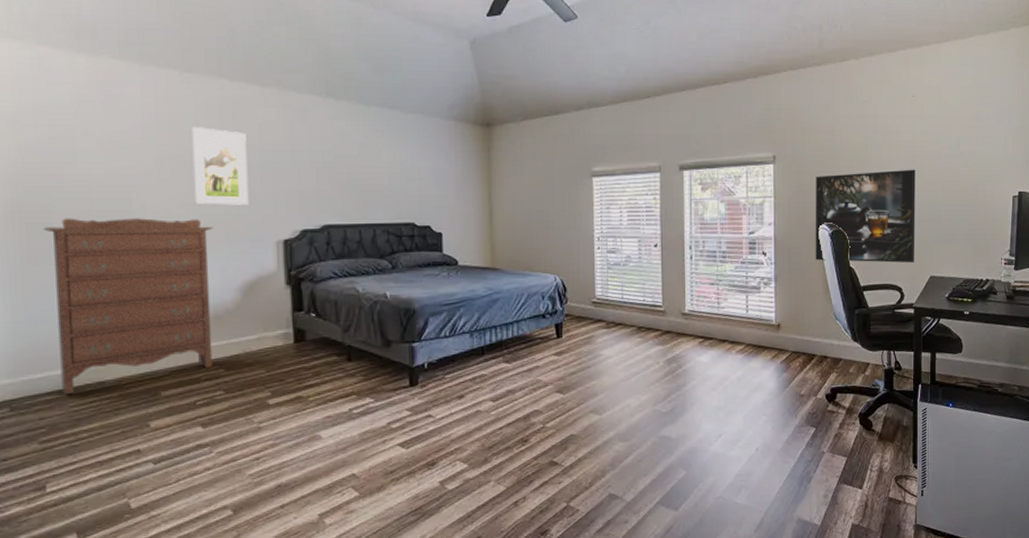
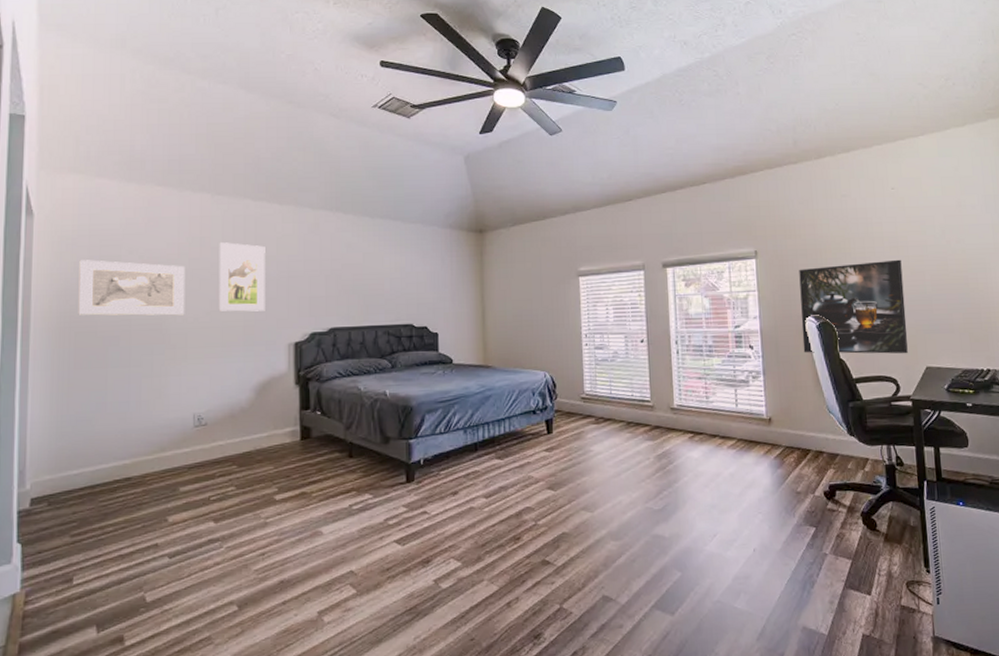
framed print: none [24,141,156,208] -> present [78,260,186,316]
dresser: present [43,218,213,395] -> none [89,325,233,490]

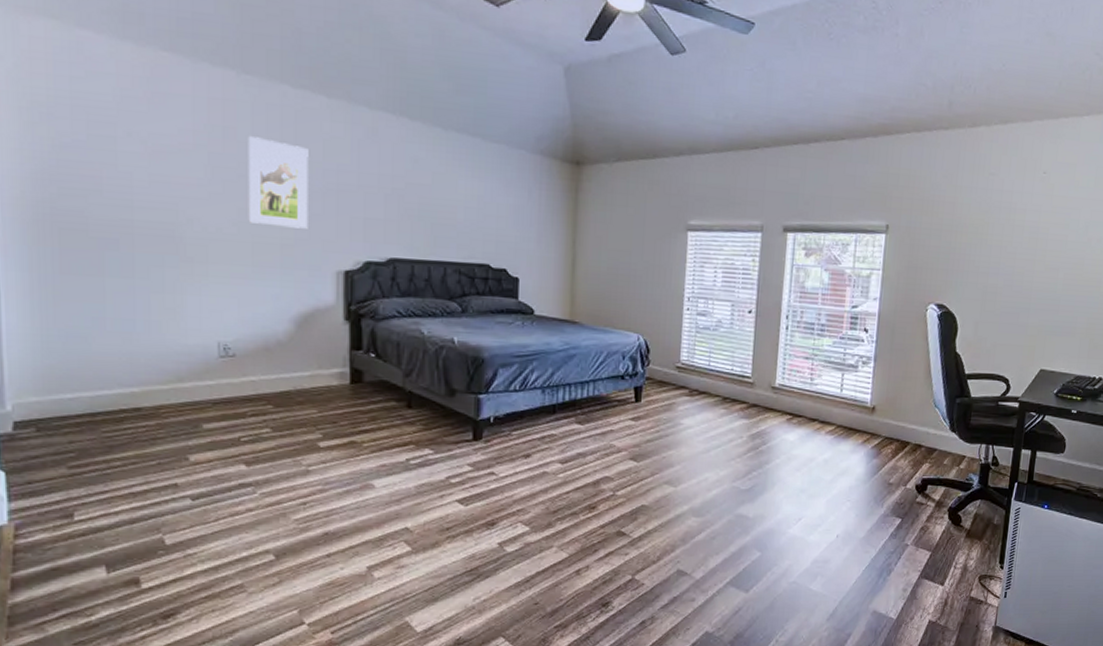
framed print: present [78,260,186,316] -> none [59,136,204,223]
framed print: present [799,259,908,354] -> none [920,251,1038,354]

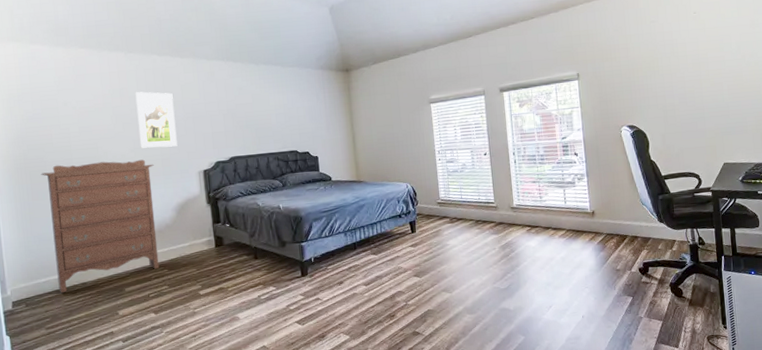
dresser: none [77,225,268,419] -> present [41,159,160,293]

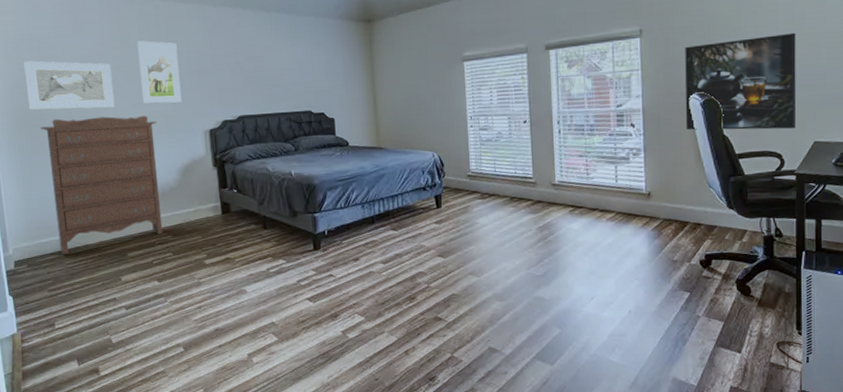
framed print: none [26,112,114,157] -> present [23,61,115,110]
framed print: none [615,73,708,157] -> present [685,32,797,131]

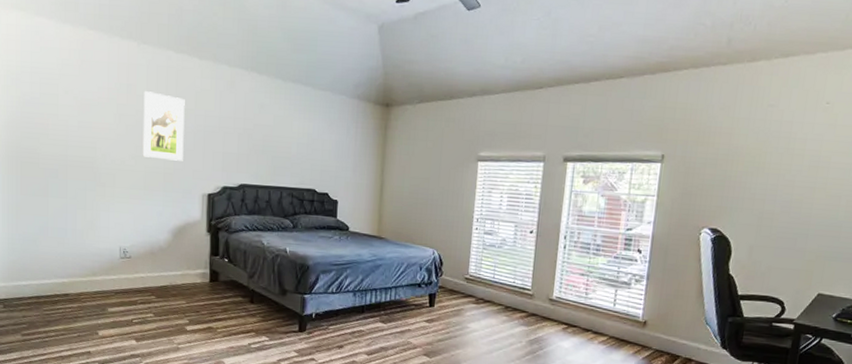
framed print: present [23,61,115,110] -> none [23,95,114,157]
dresser: present [40,115,163,255] -> none [32,159,155,301]
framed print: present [685,32,797,131] -> none [692,179,818,278]

